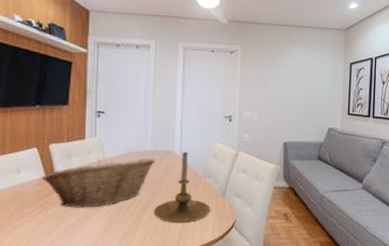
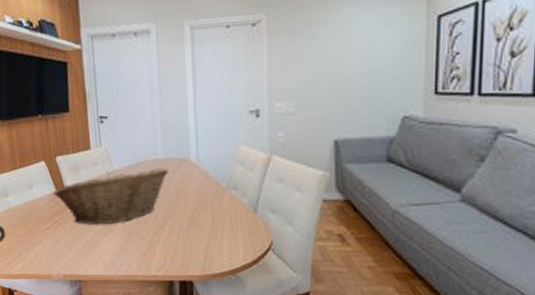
candle holder: present [153,152,210,224] -> none [172,159,239,244]

